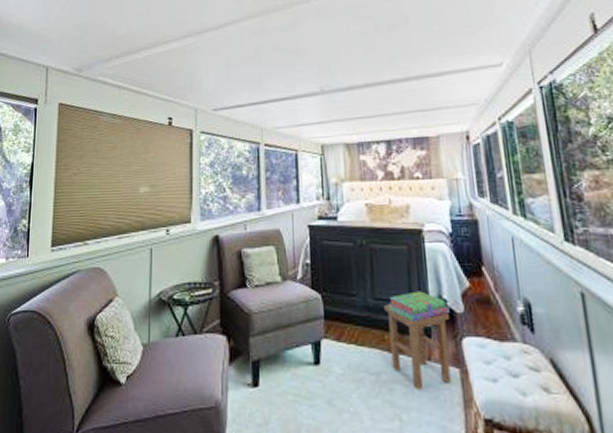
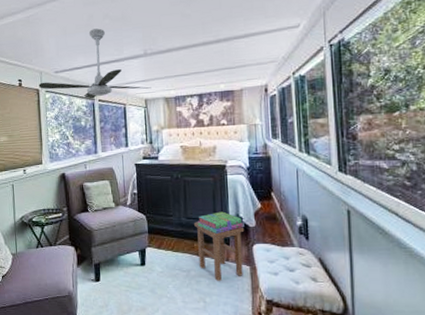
ceiling fan: none [192,61,329,143] -> present [38,28,151,99]

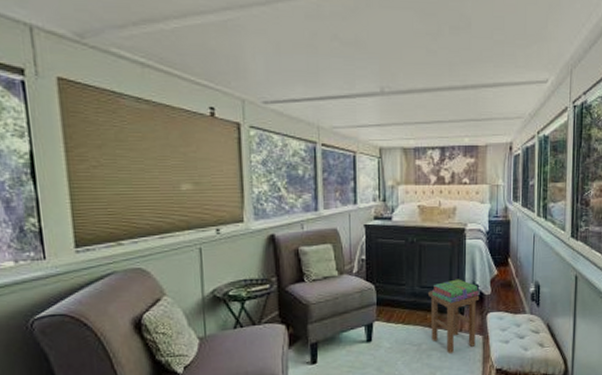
ceiling fan: present [38,28,151,99] -> none [239,51,388,142]

